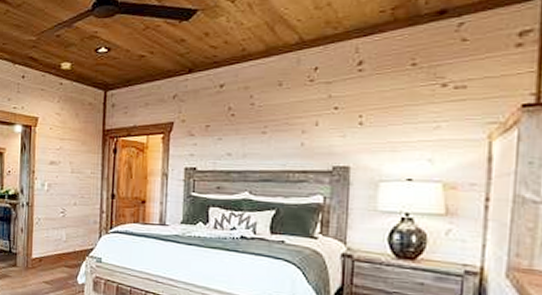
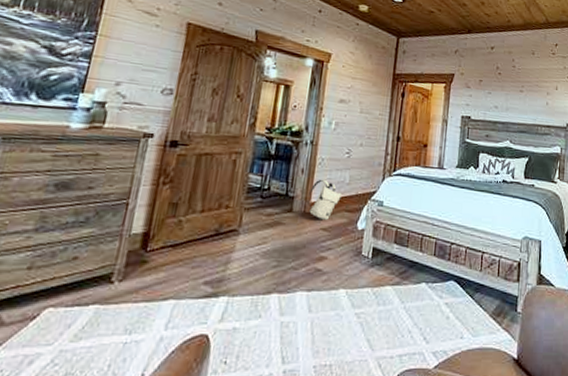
backpack: none [28,237,60,274] -> present [306,179,342,220]

